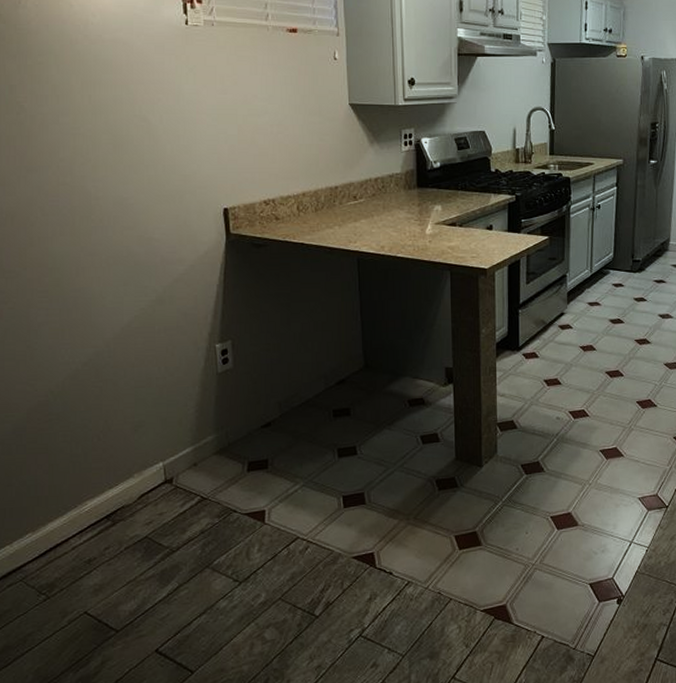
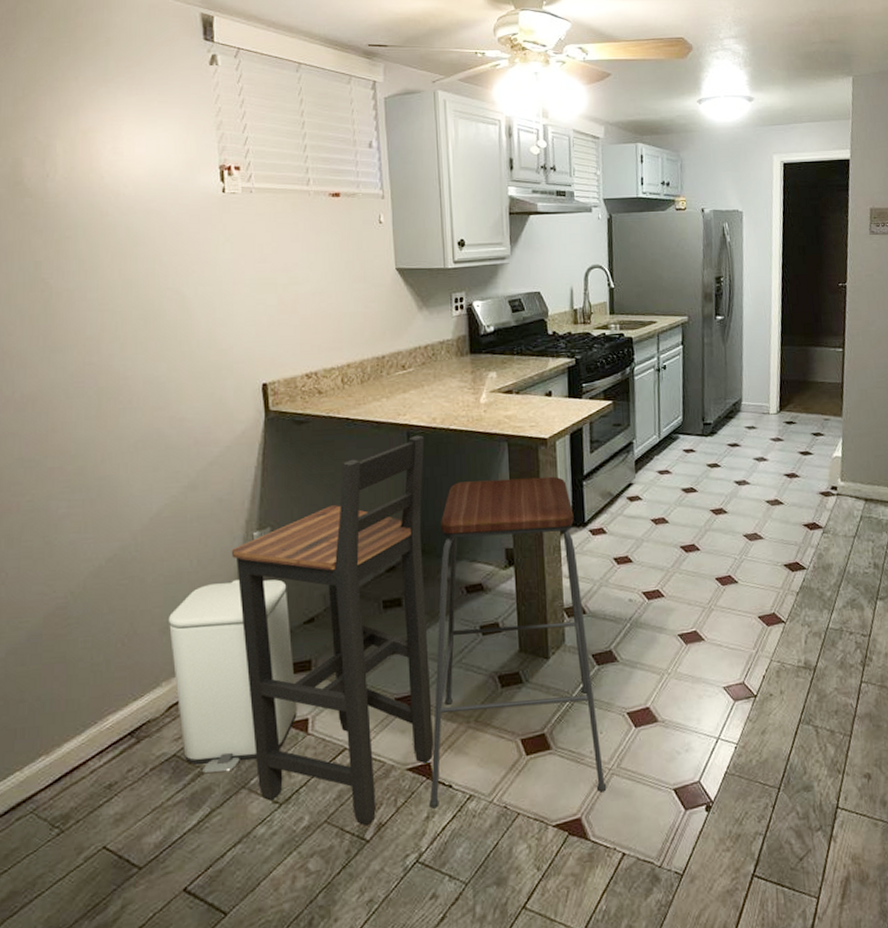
pedal bin: none [139,386,255,556] -> present [168,579,297,776]
bar stool: none [196,261,376,604] -> present [232,435,433,826]
bar stool: none [372,304,530,592] -> present [429,476,607,809]

